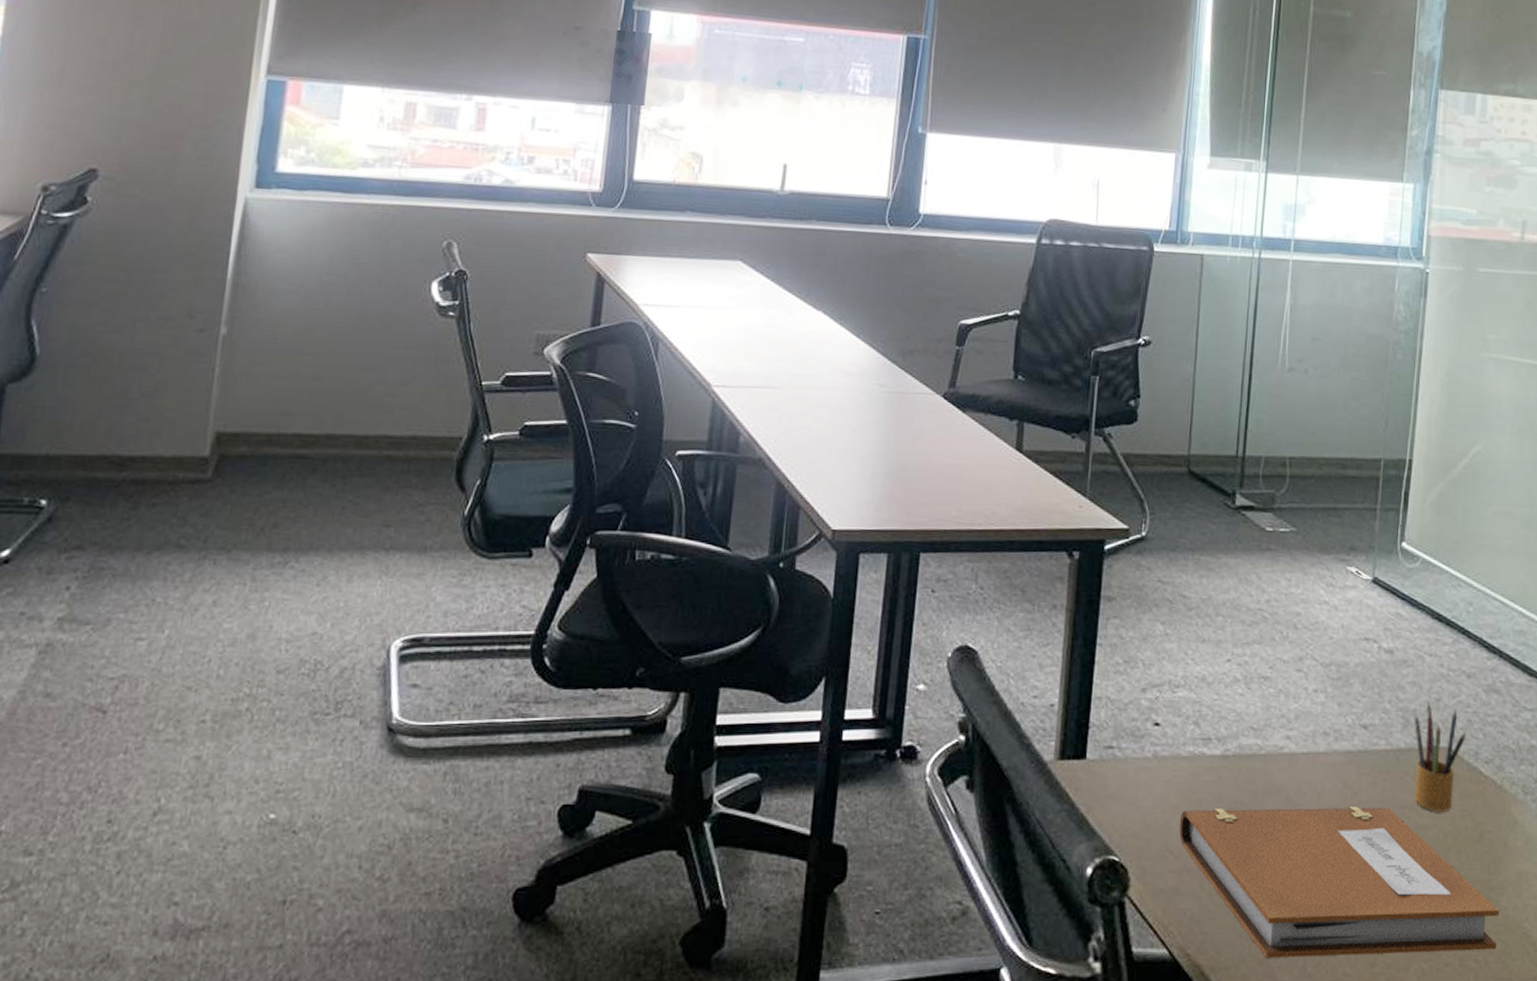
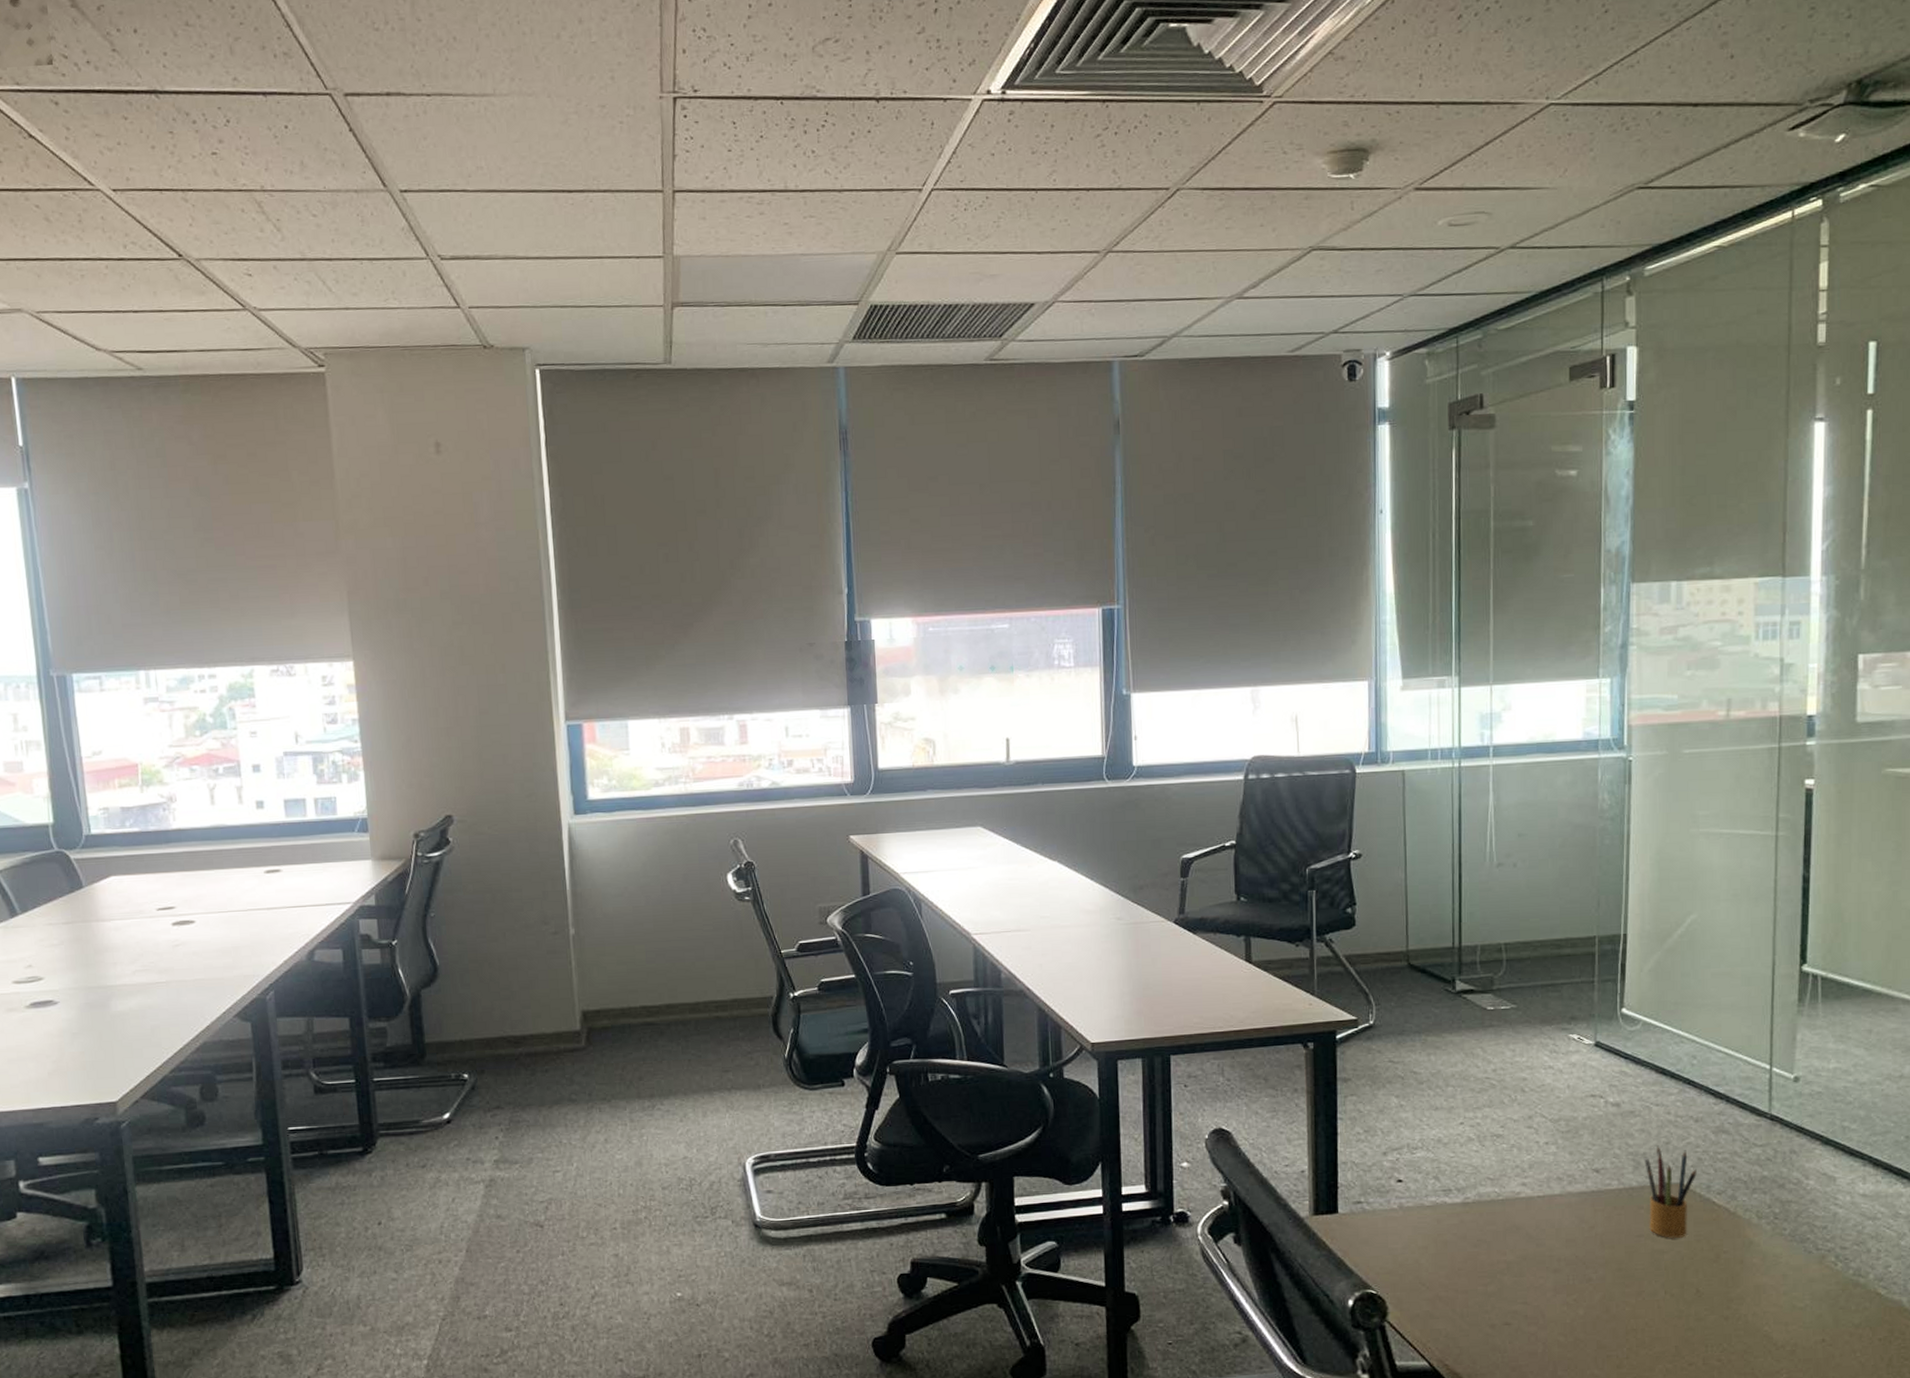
notebook: present [1179,807,1499,958] -> none [1428,1237,1739,1365]

